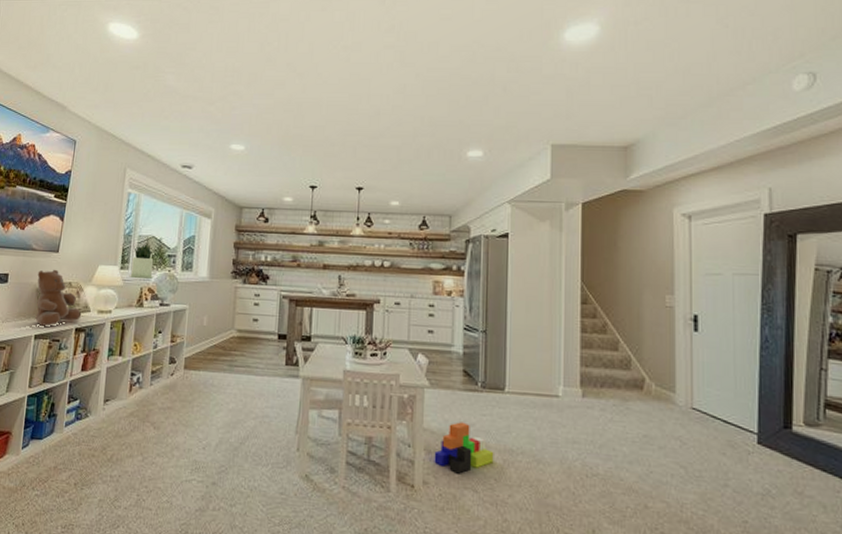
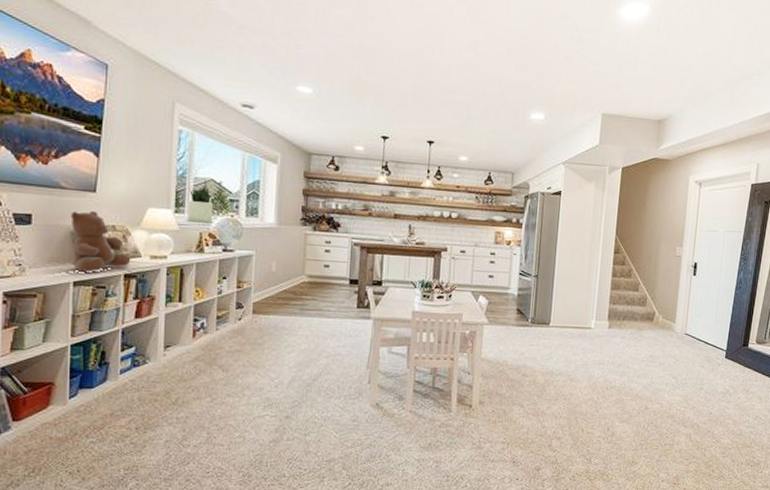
toy blocks: present [434,422,494,474] -> none [489,352,538,394]

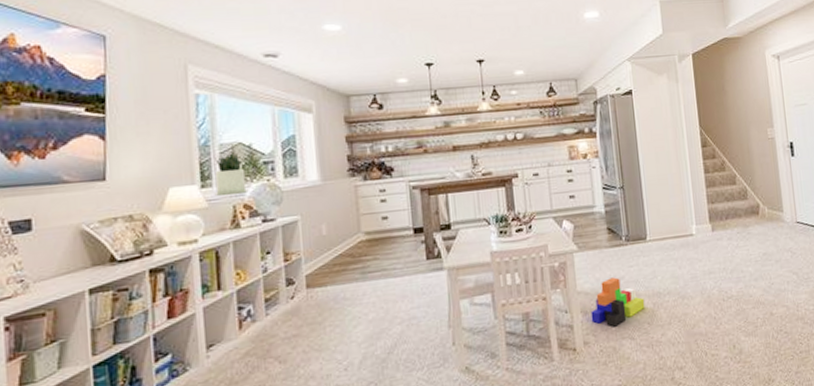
teddy bear: present [70,210,129,272] -> none [78,202,154,276]
toy blocks: none [489,352,538,394] -> present [590,277,645,327]

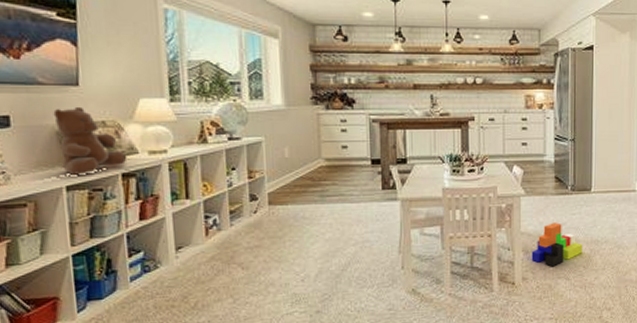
teddy bear: none [78,202,154,276] -> present [53,106,126,175]
planter: present [213,153,249,197] -> none [181,70,216,112]

